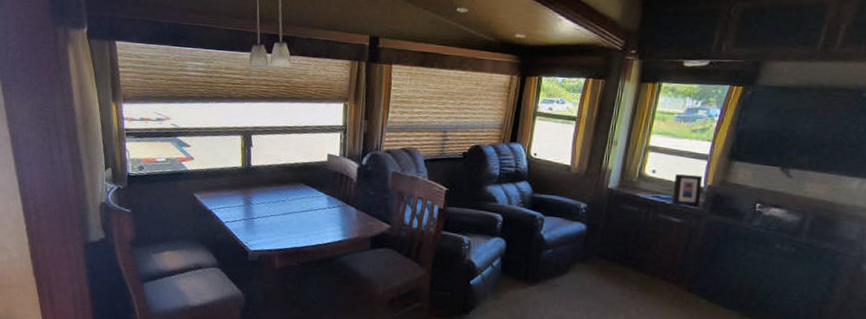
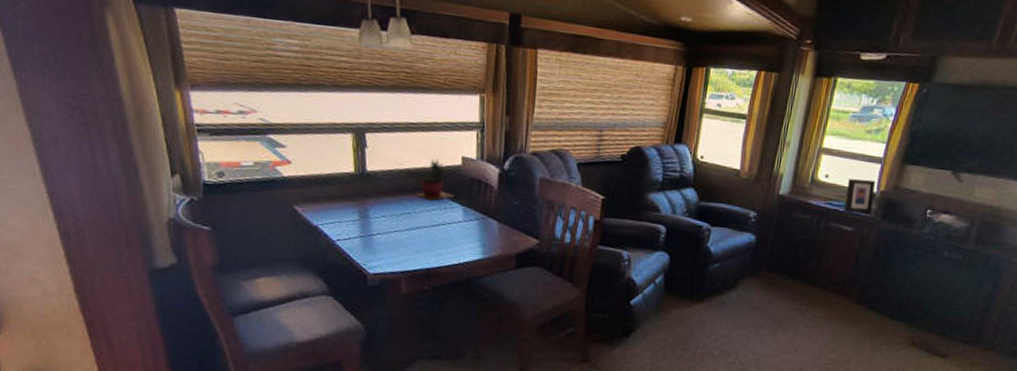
succulent plant: none [289,156,321,191] -> present [415,159,455,201]

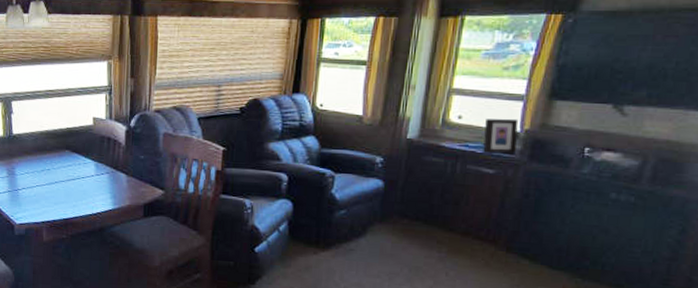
succulent plant: present [415,159,455,201] -> none [54,120,87,158]

